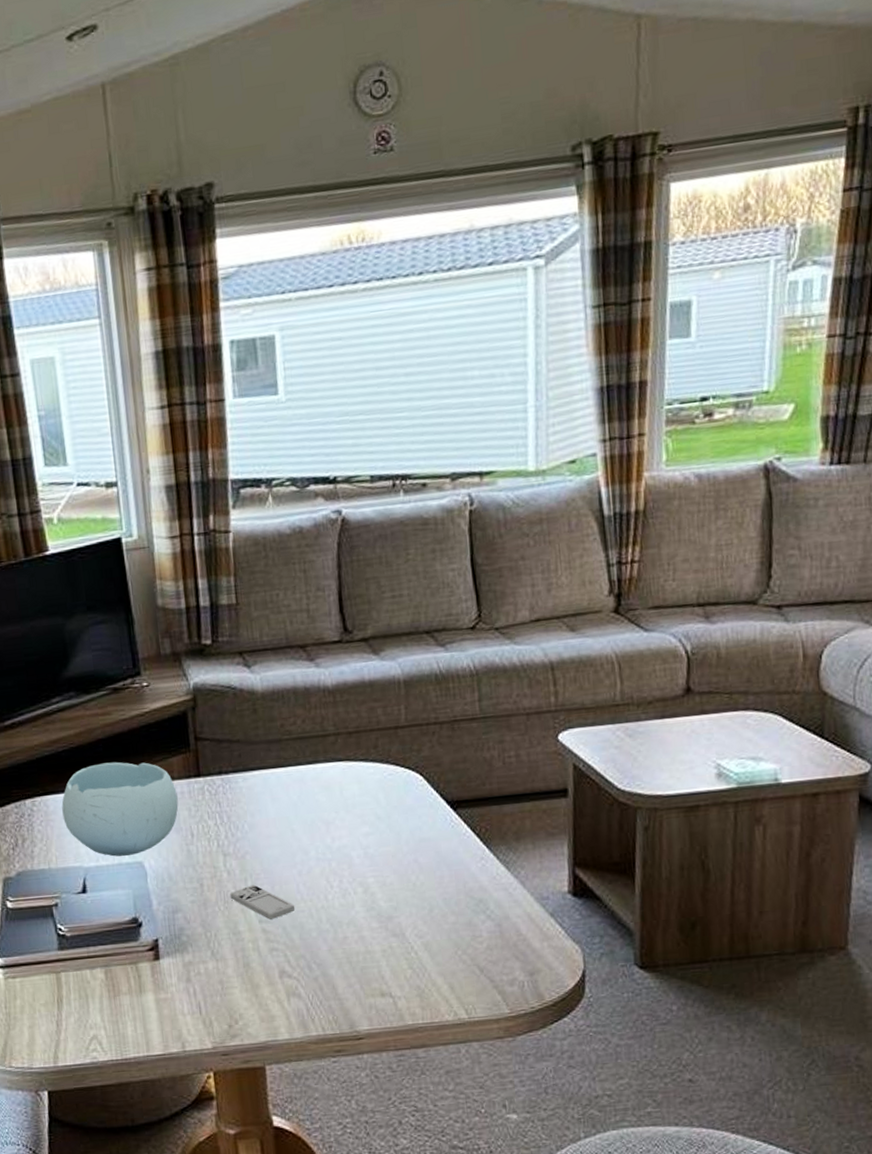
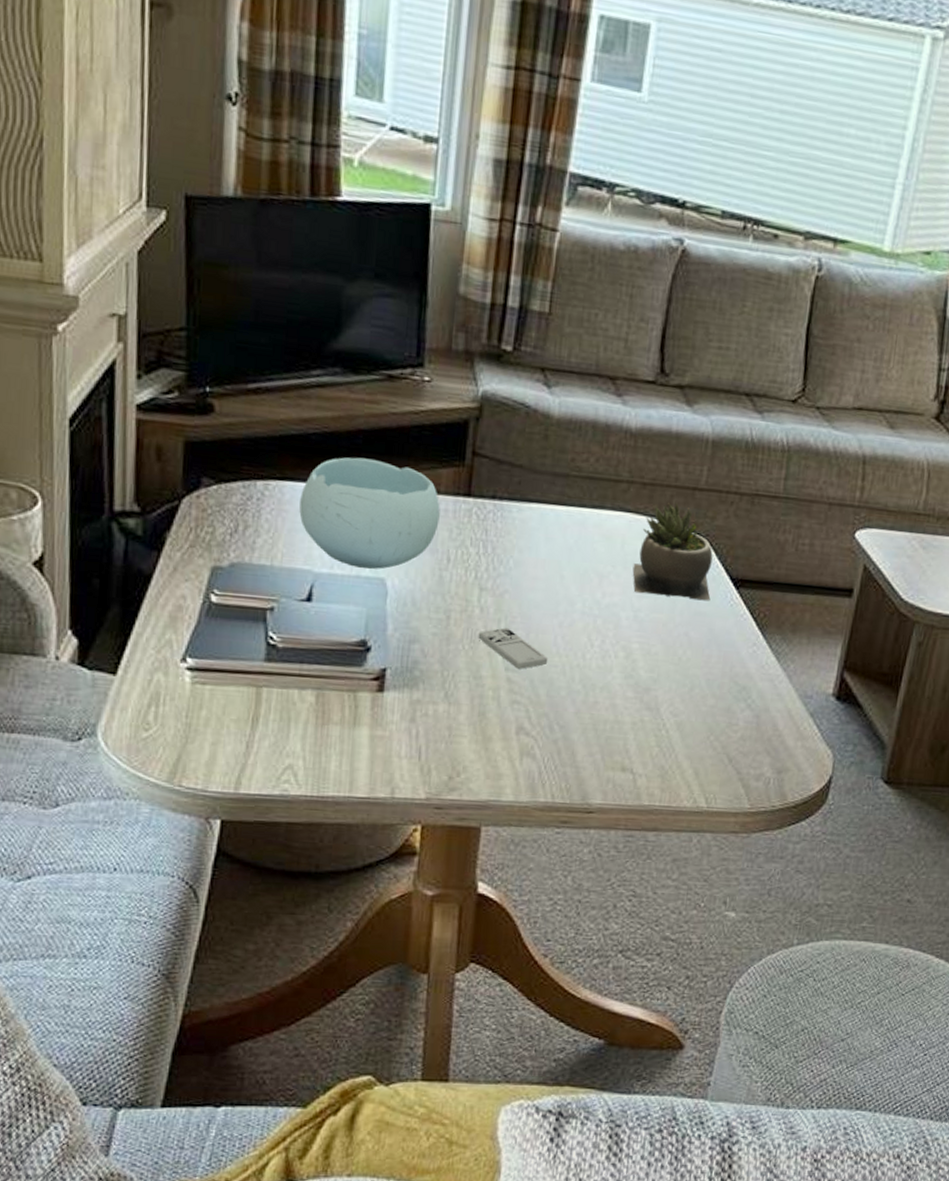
succulent plant: none [354,744,432,832] -> present [633,503,713,601]

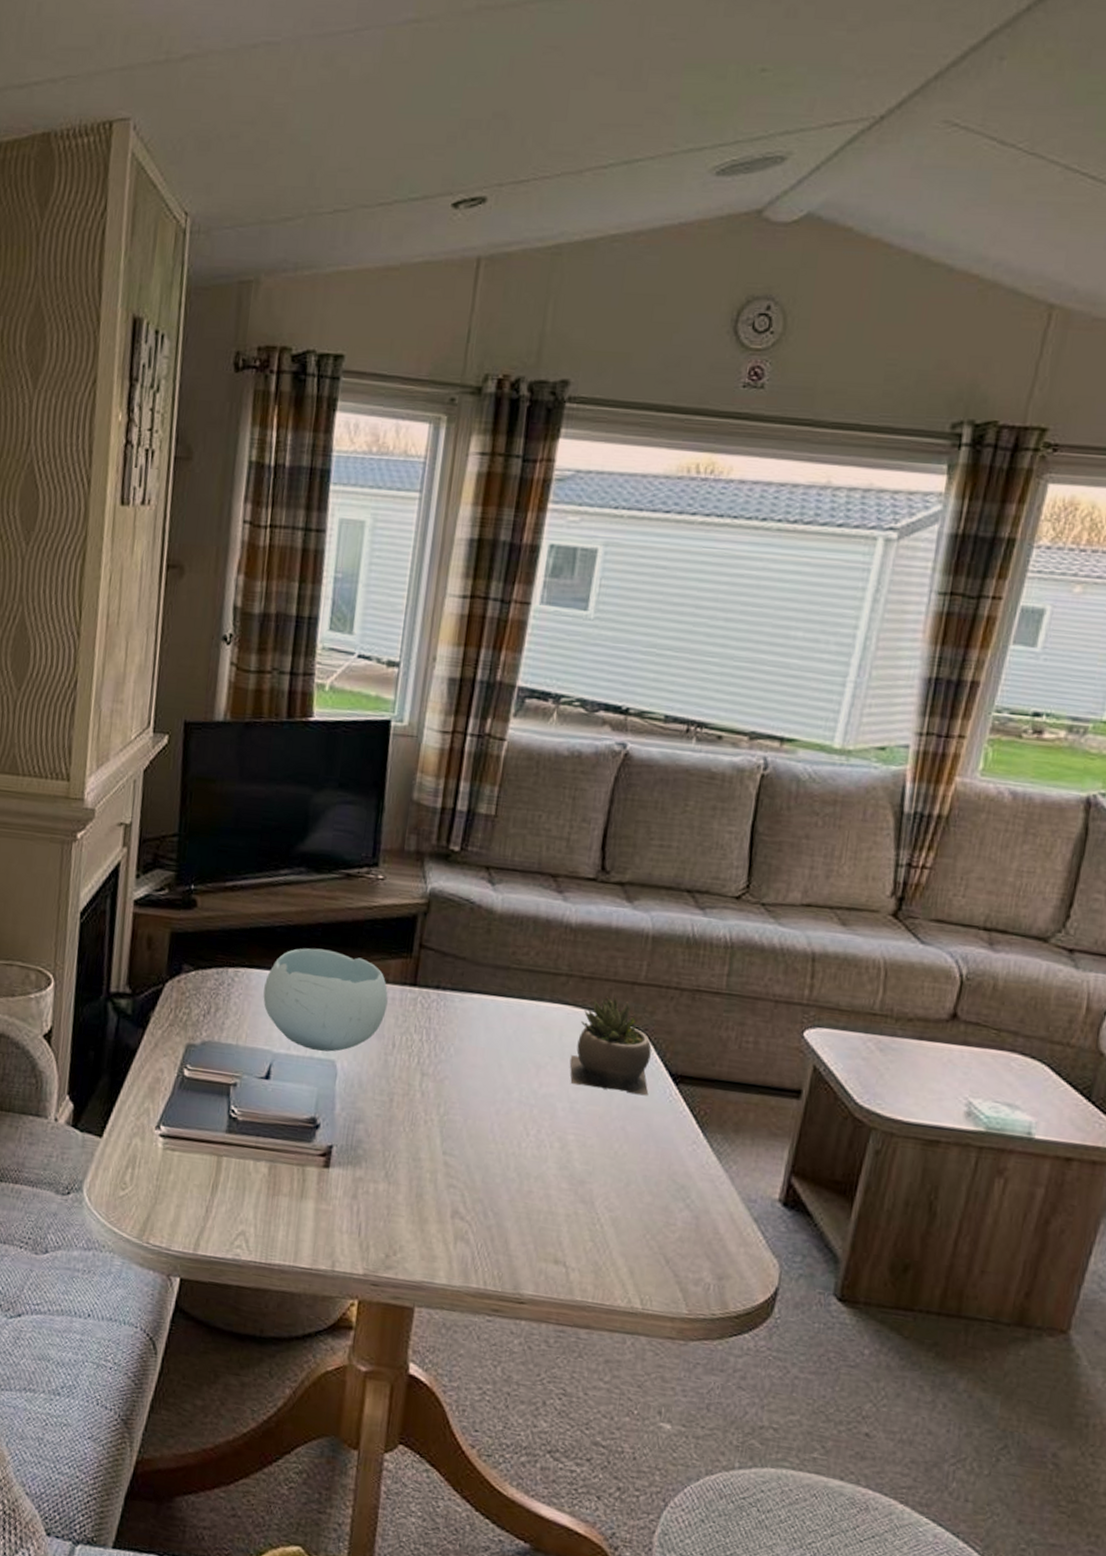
mobile phone: present [478,627,549,669] -> none [418,1112,485,1154]

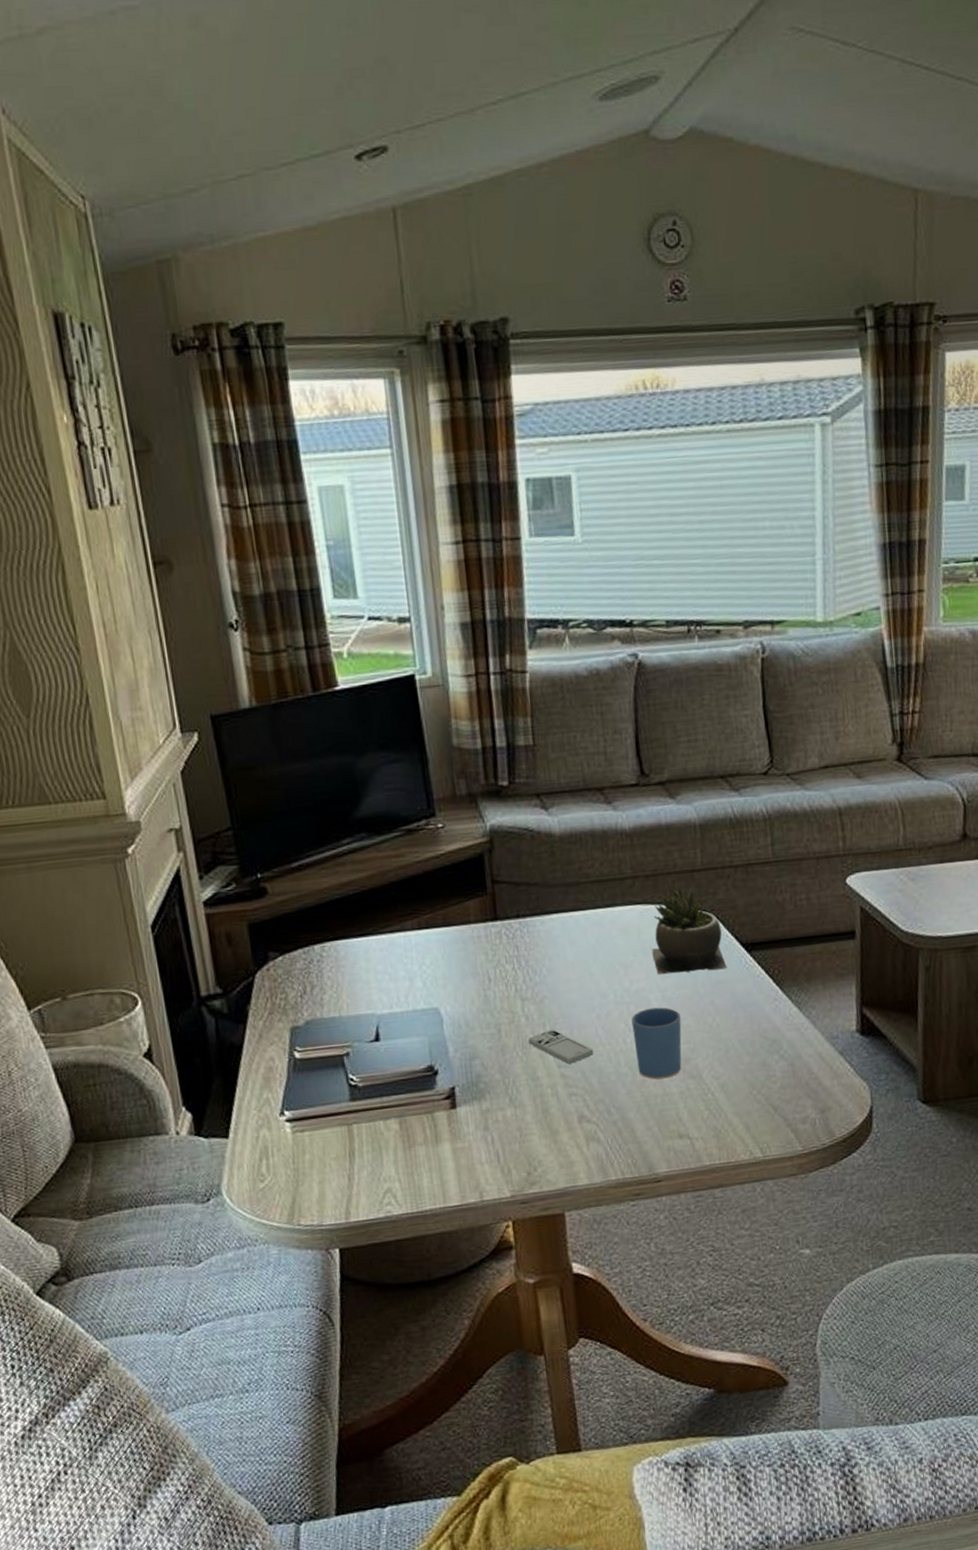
bowl: present [263,948,388,1052] -> none [353,905,475,1003]
mobile phone: none [418,1112,485,1154] -> present [528,1029,594,1064]
mug: none [526,1116,586,1196] -> present [631,1007,682,1080]

